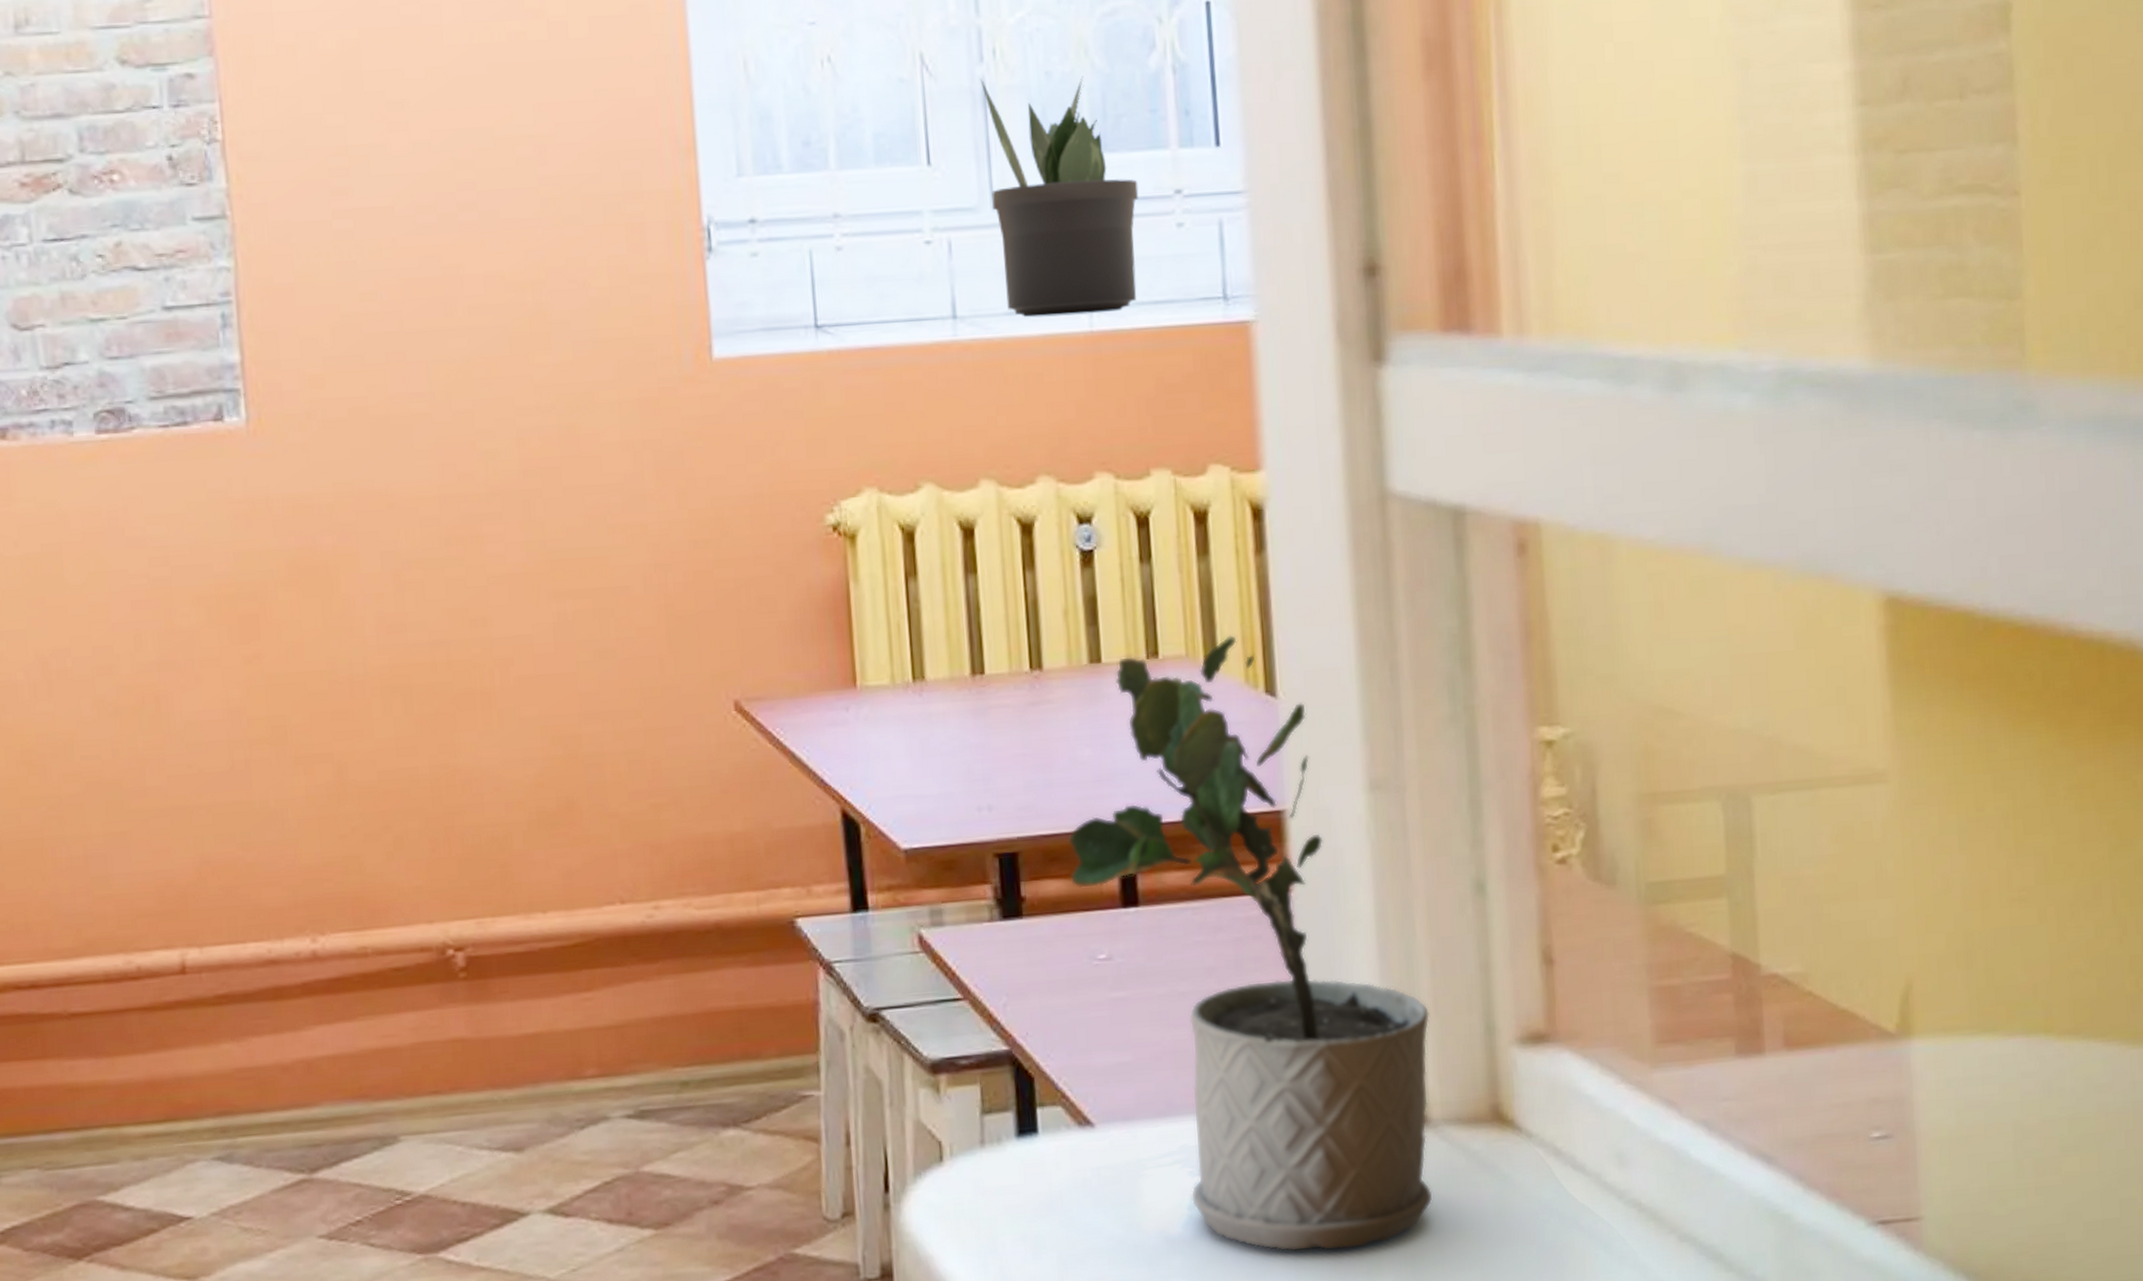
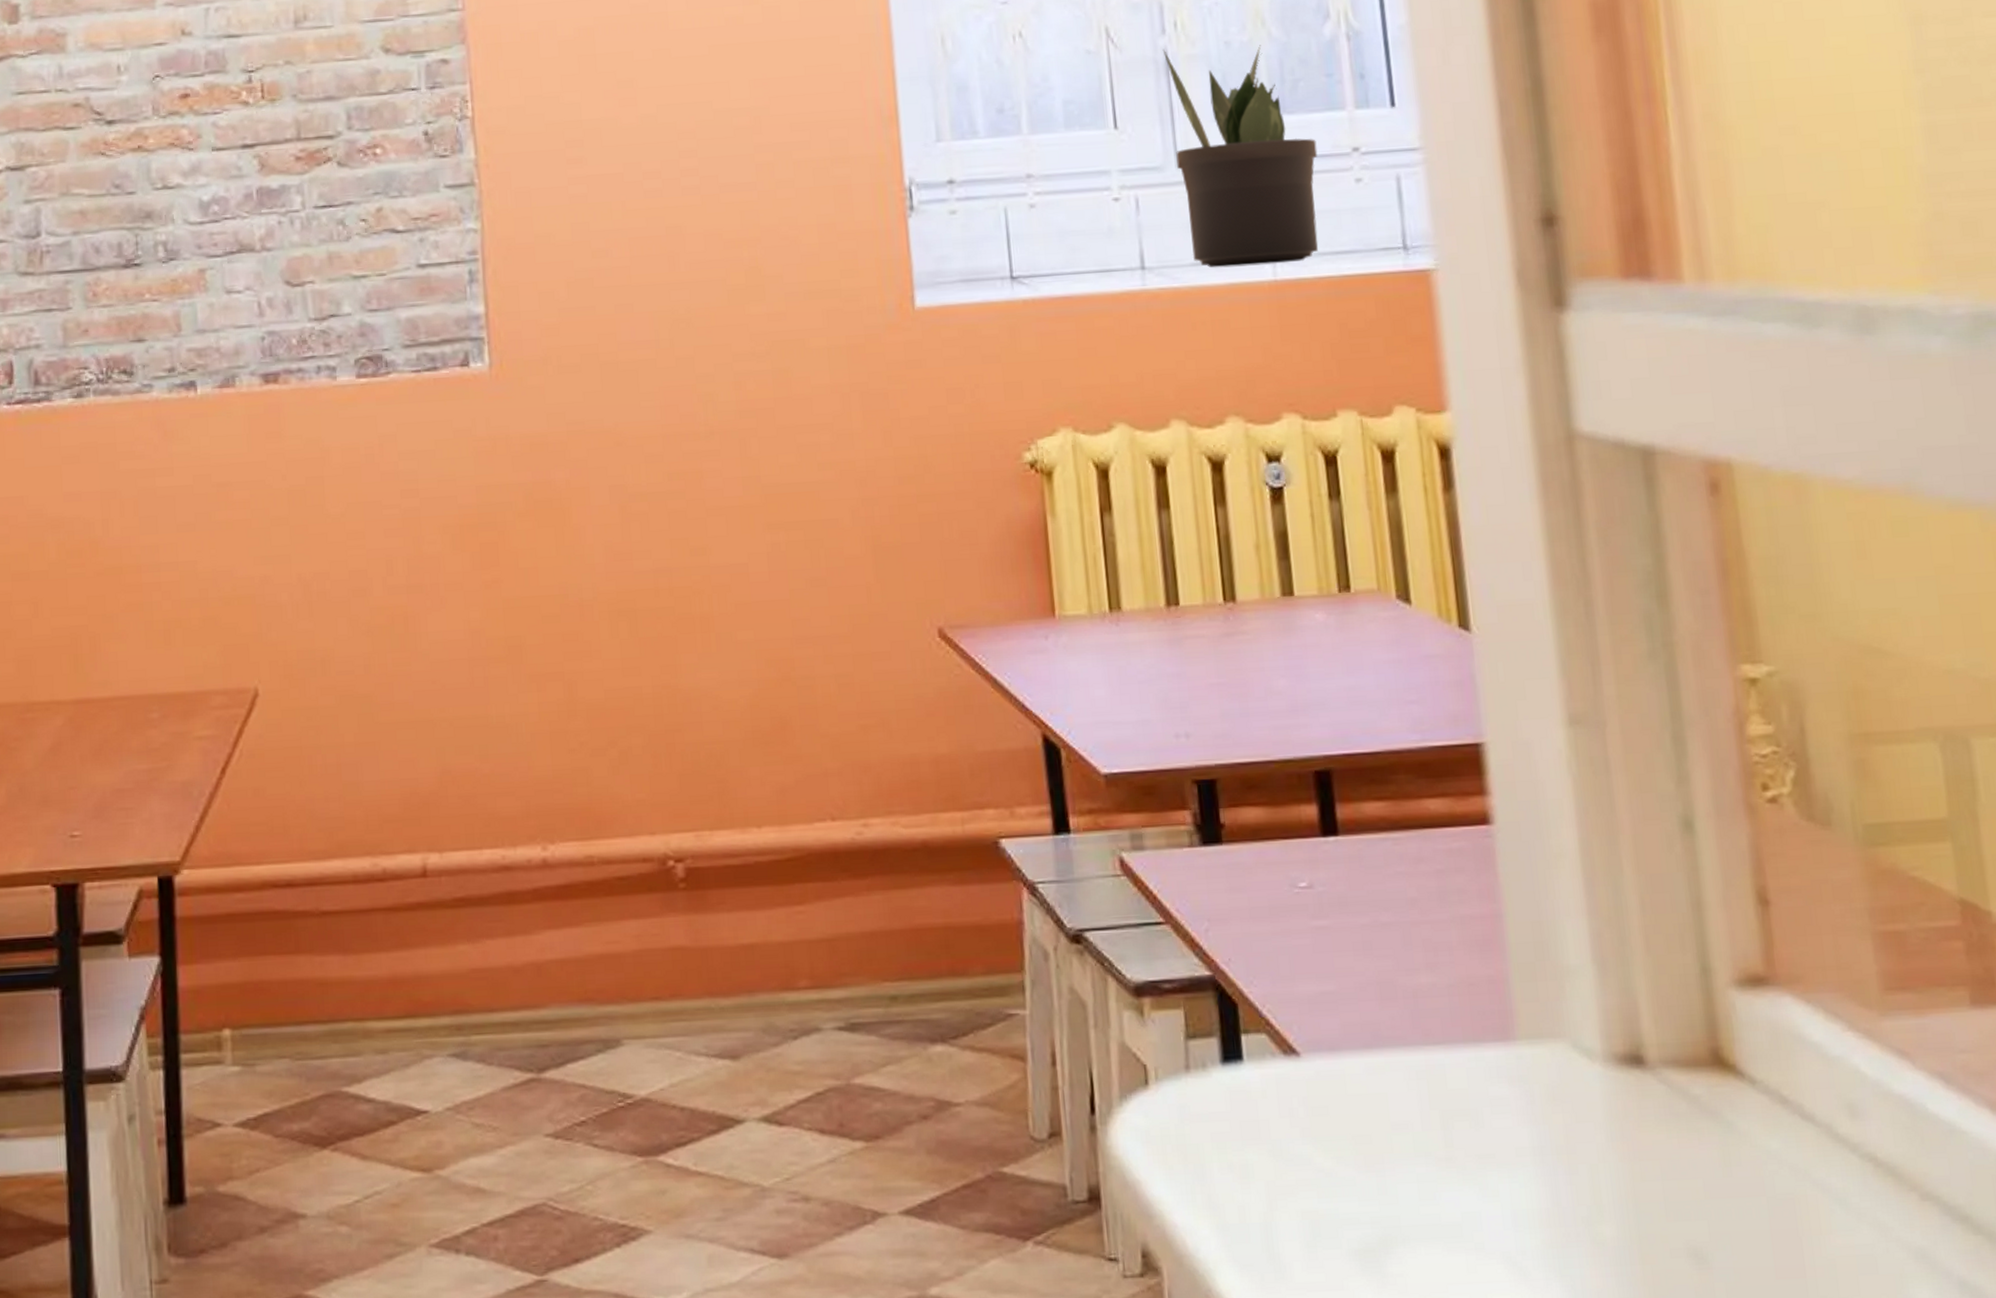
potted plant: present [1068,634,1433,1251] -> none [1265,569,1654,1193]

